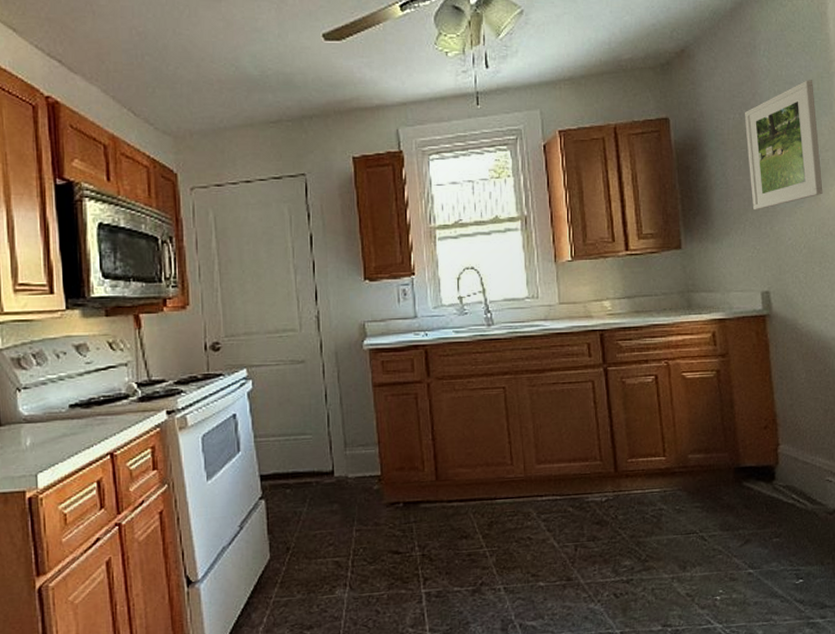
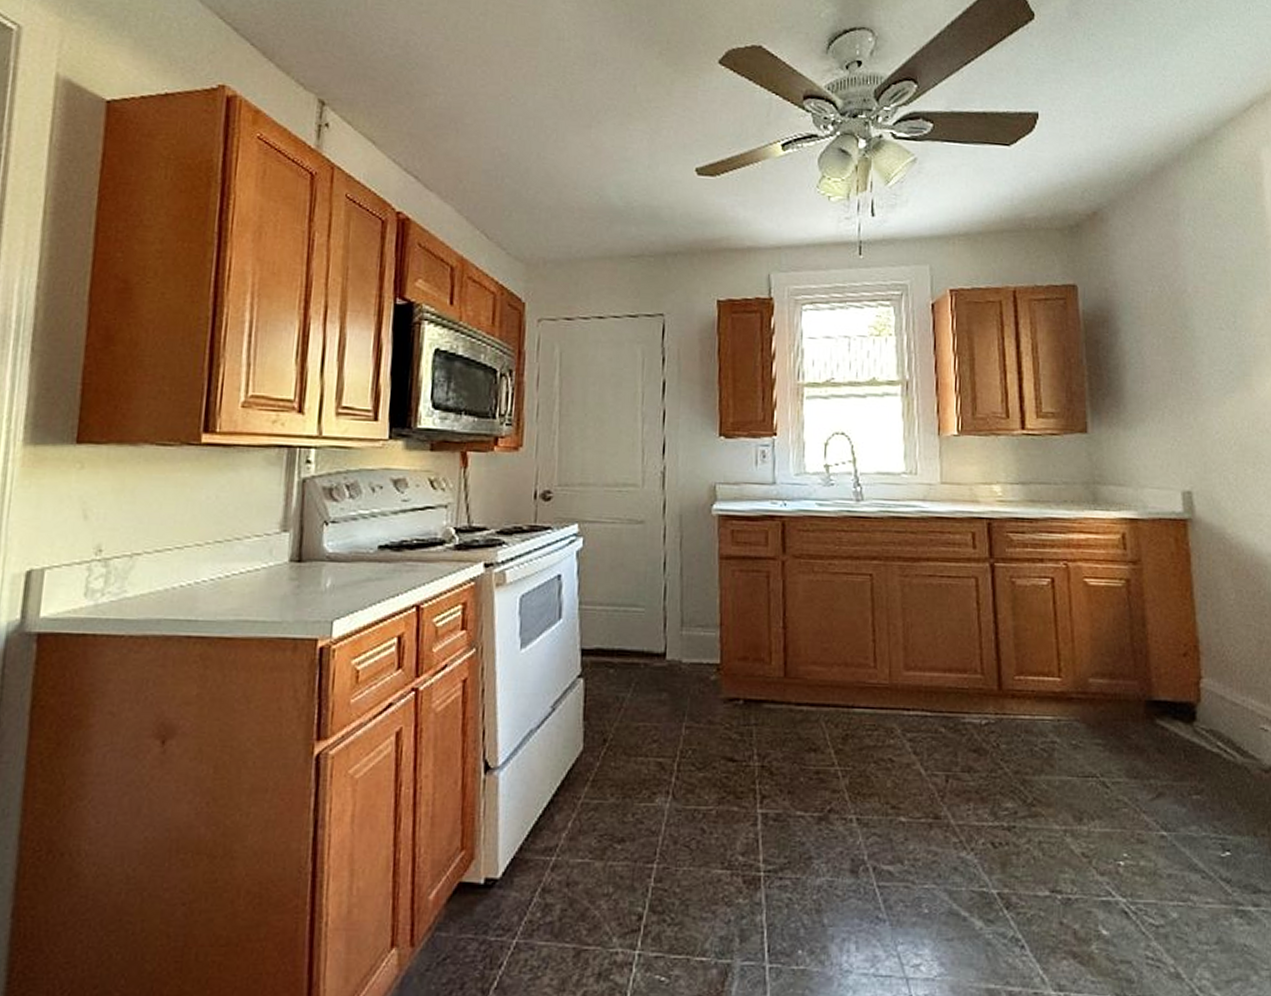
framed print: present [744,80,823,211] -> none [1164,255,1258,397]

